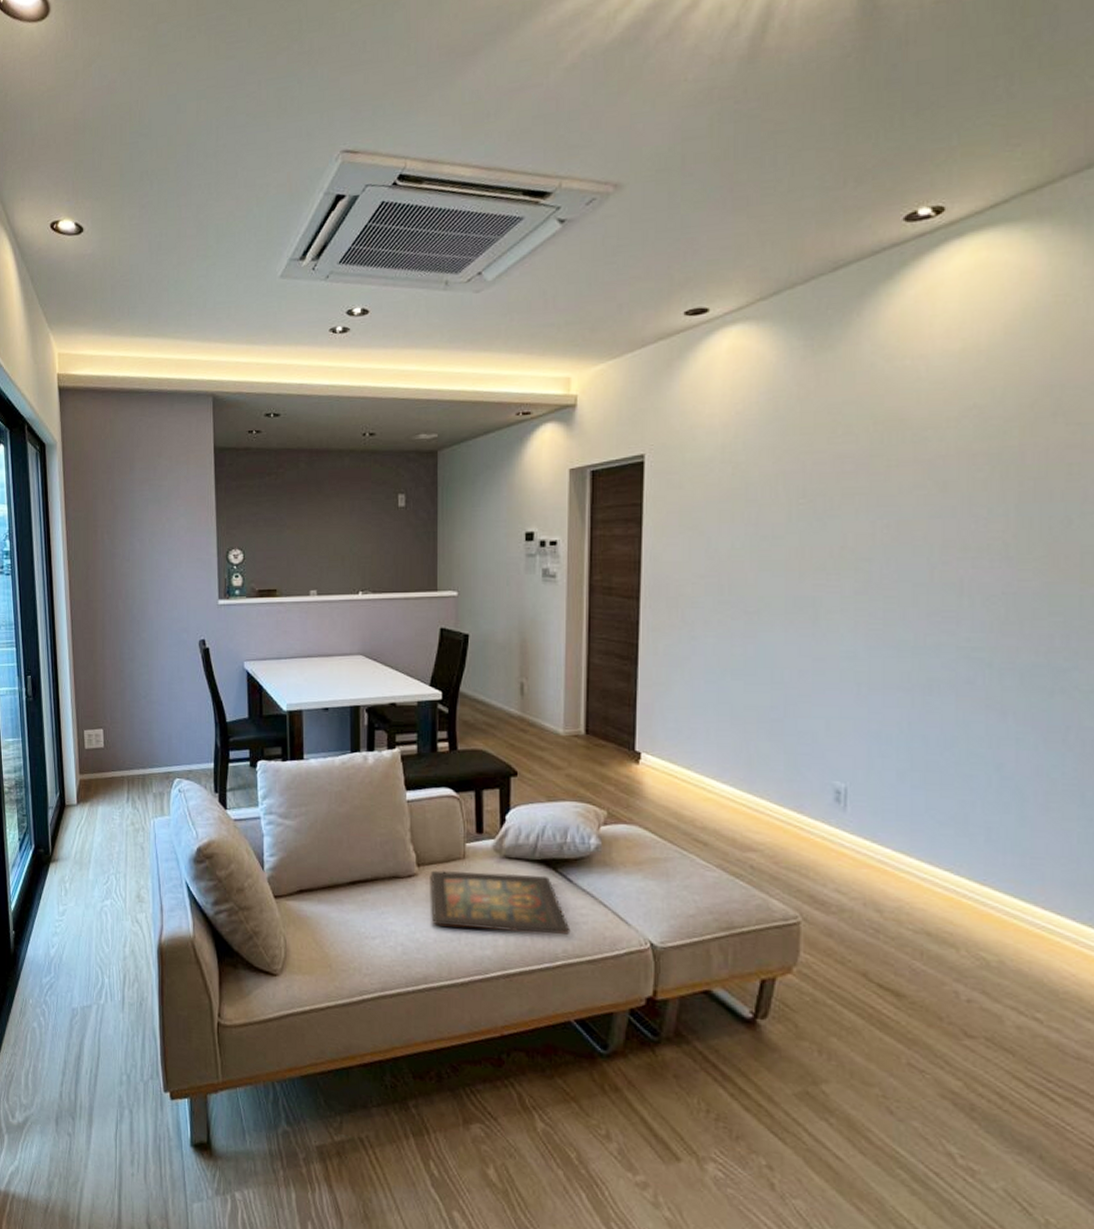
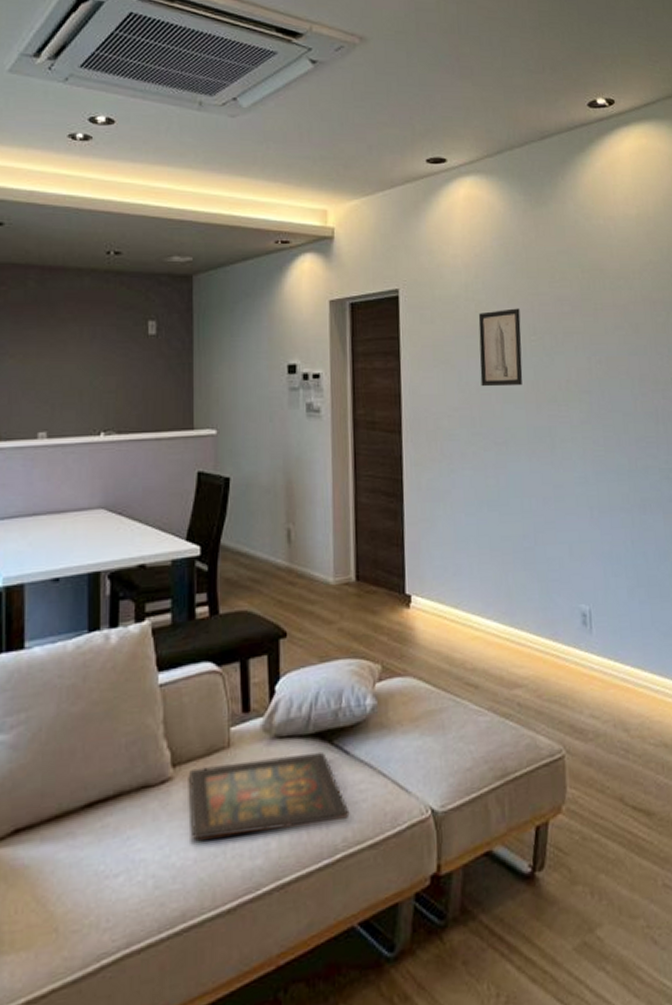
wall art: none [733,469,787,554] -> present [478,308,523,387]

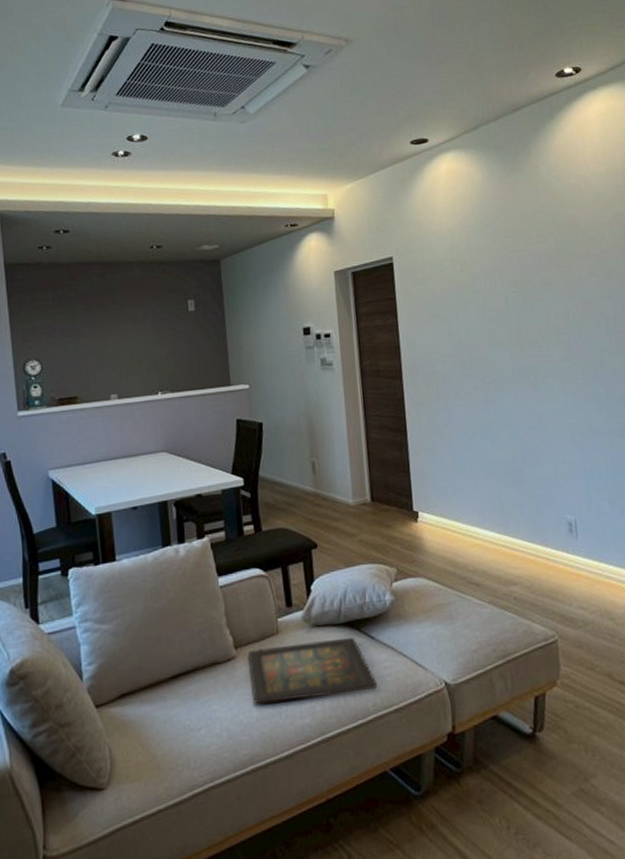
wall art: present [478,308,523,387] -> none [464,265,506,335]

